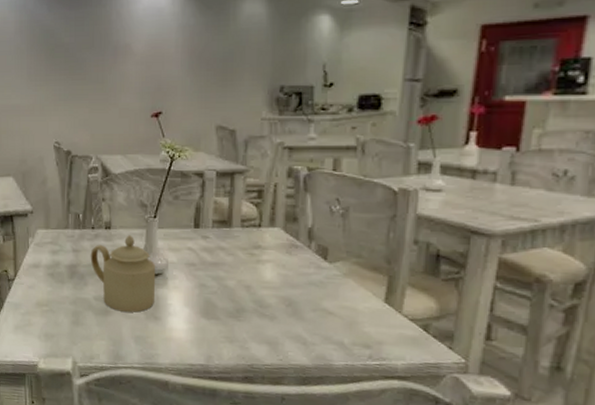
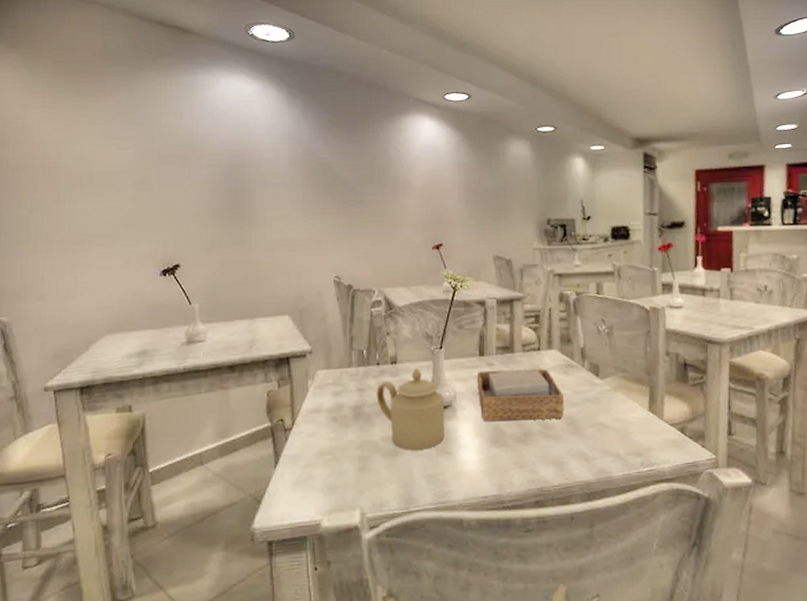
napkin holder: none [190,243,284,299] -> present [476,368,564,421]

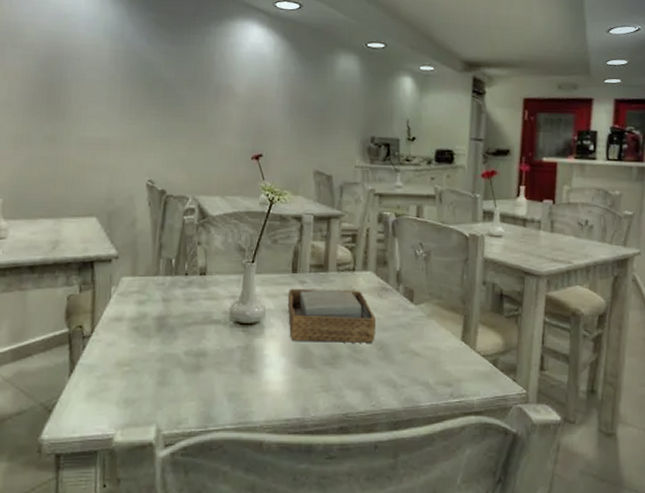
sugar bowl: present [376,368,445,450] -> none [182,281,253,366]

